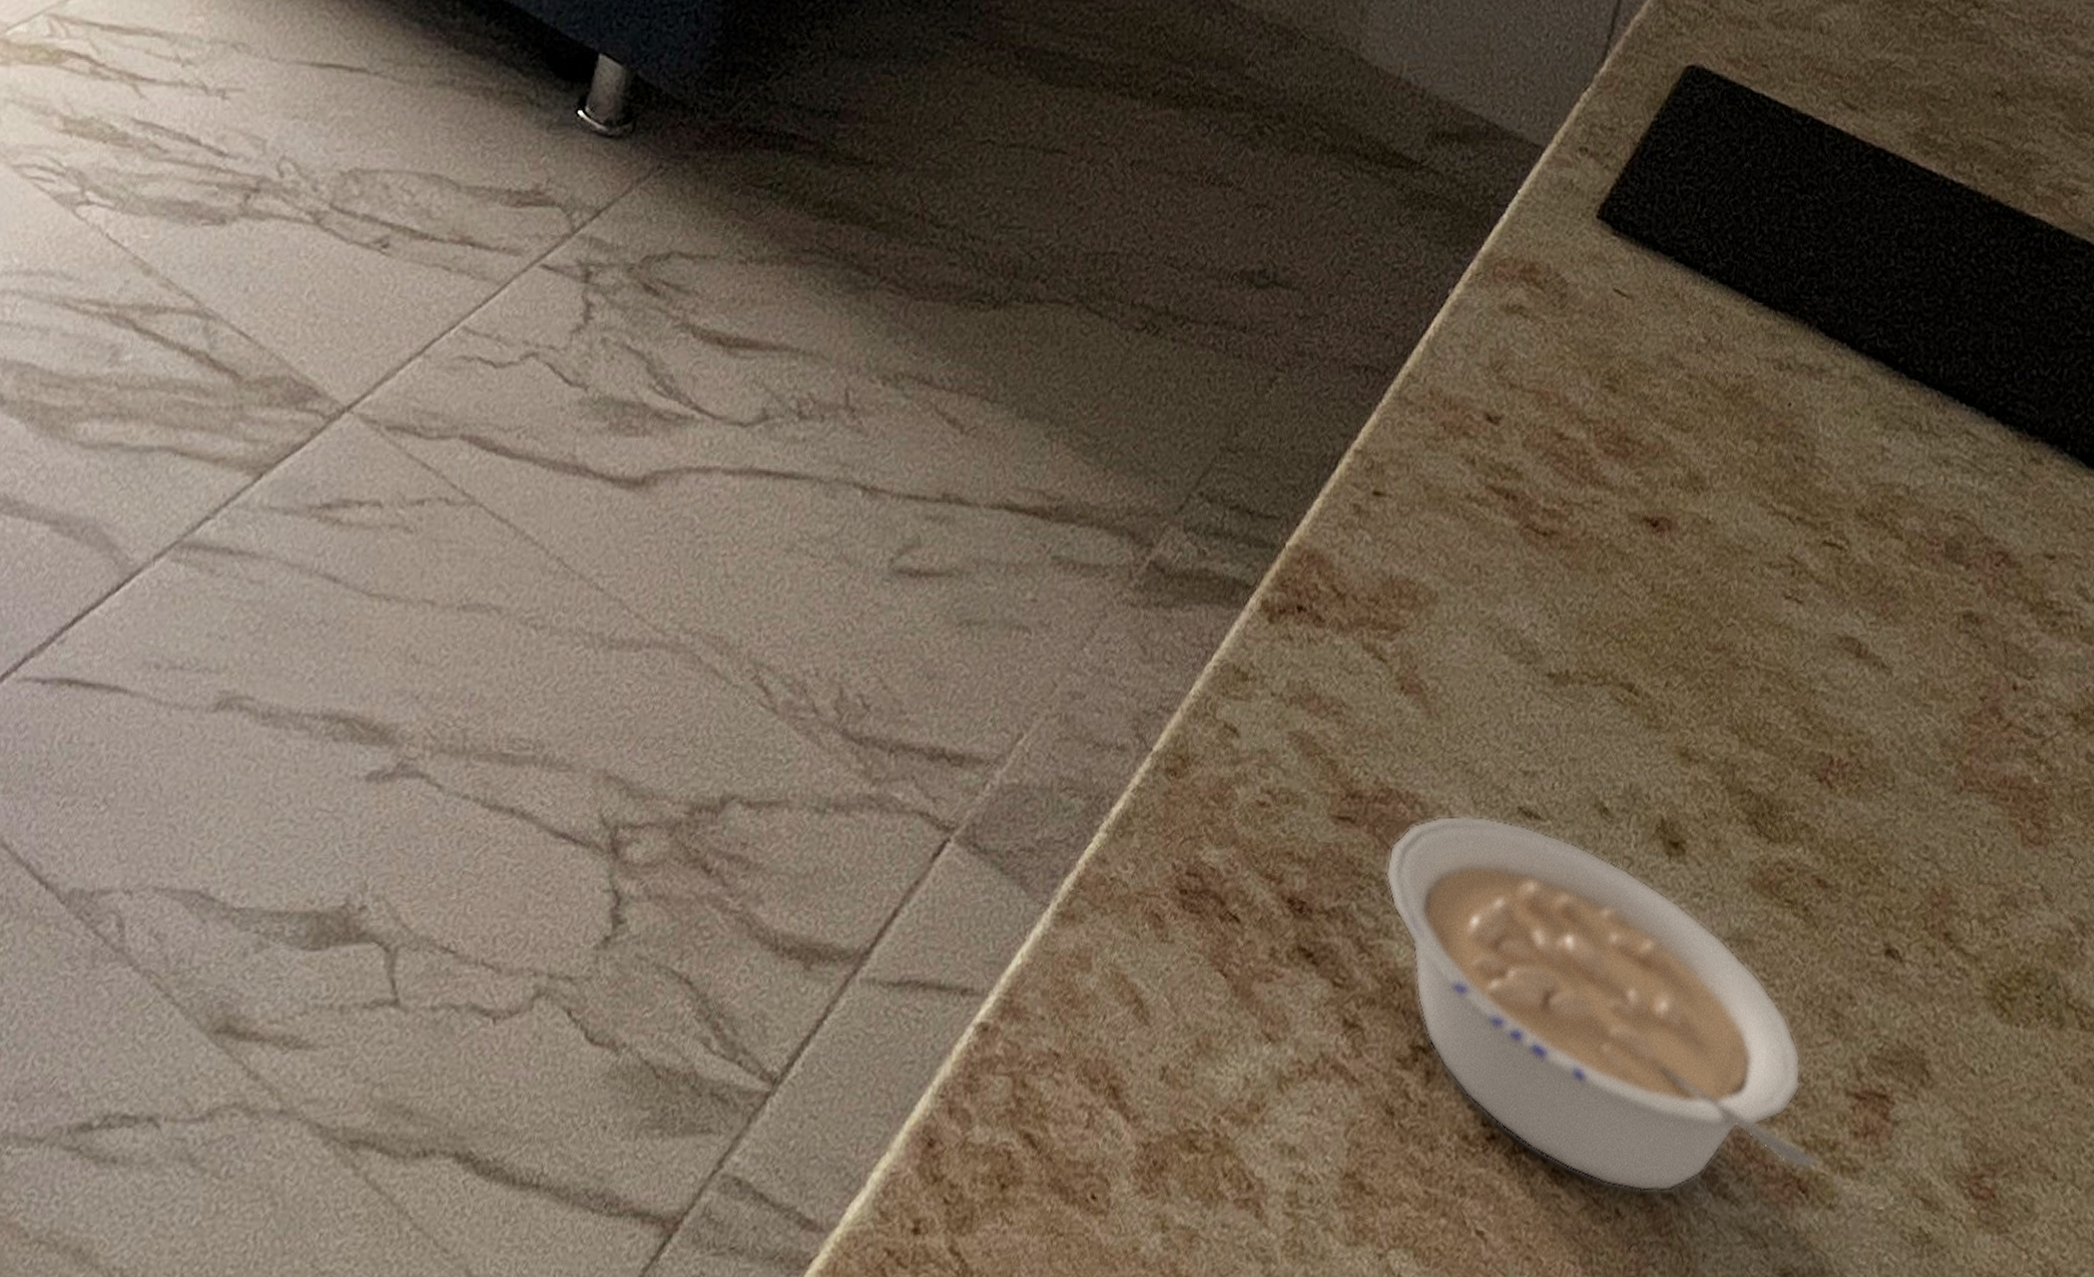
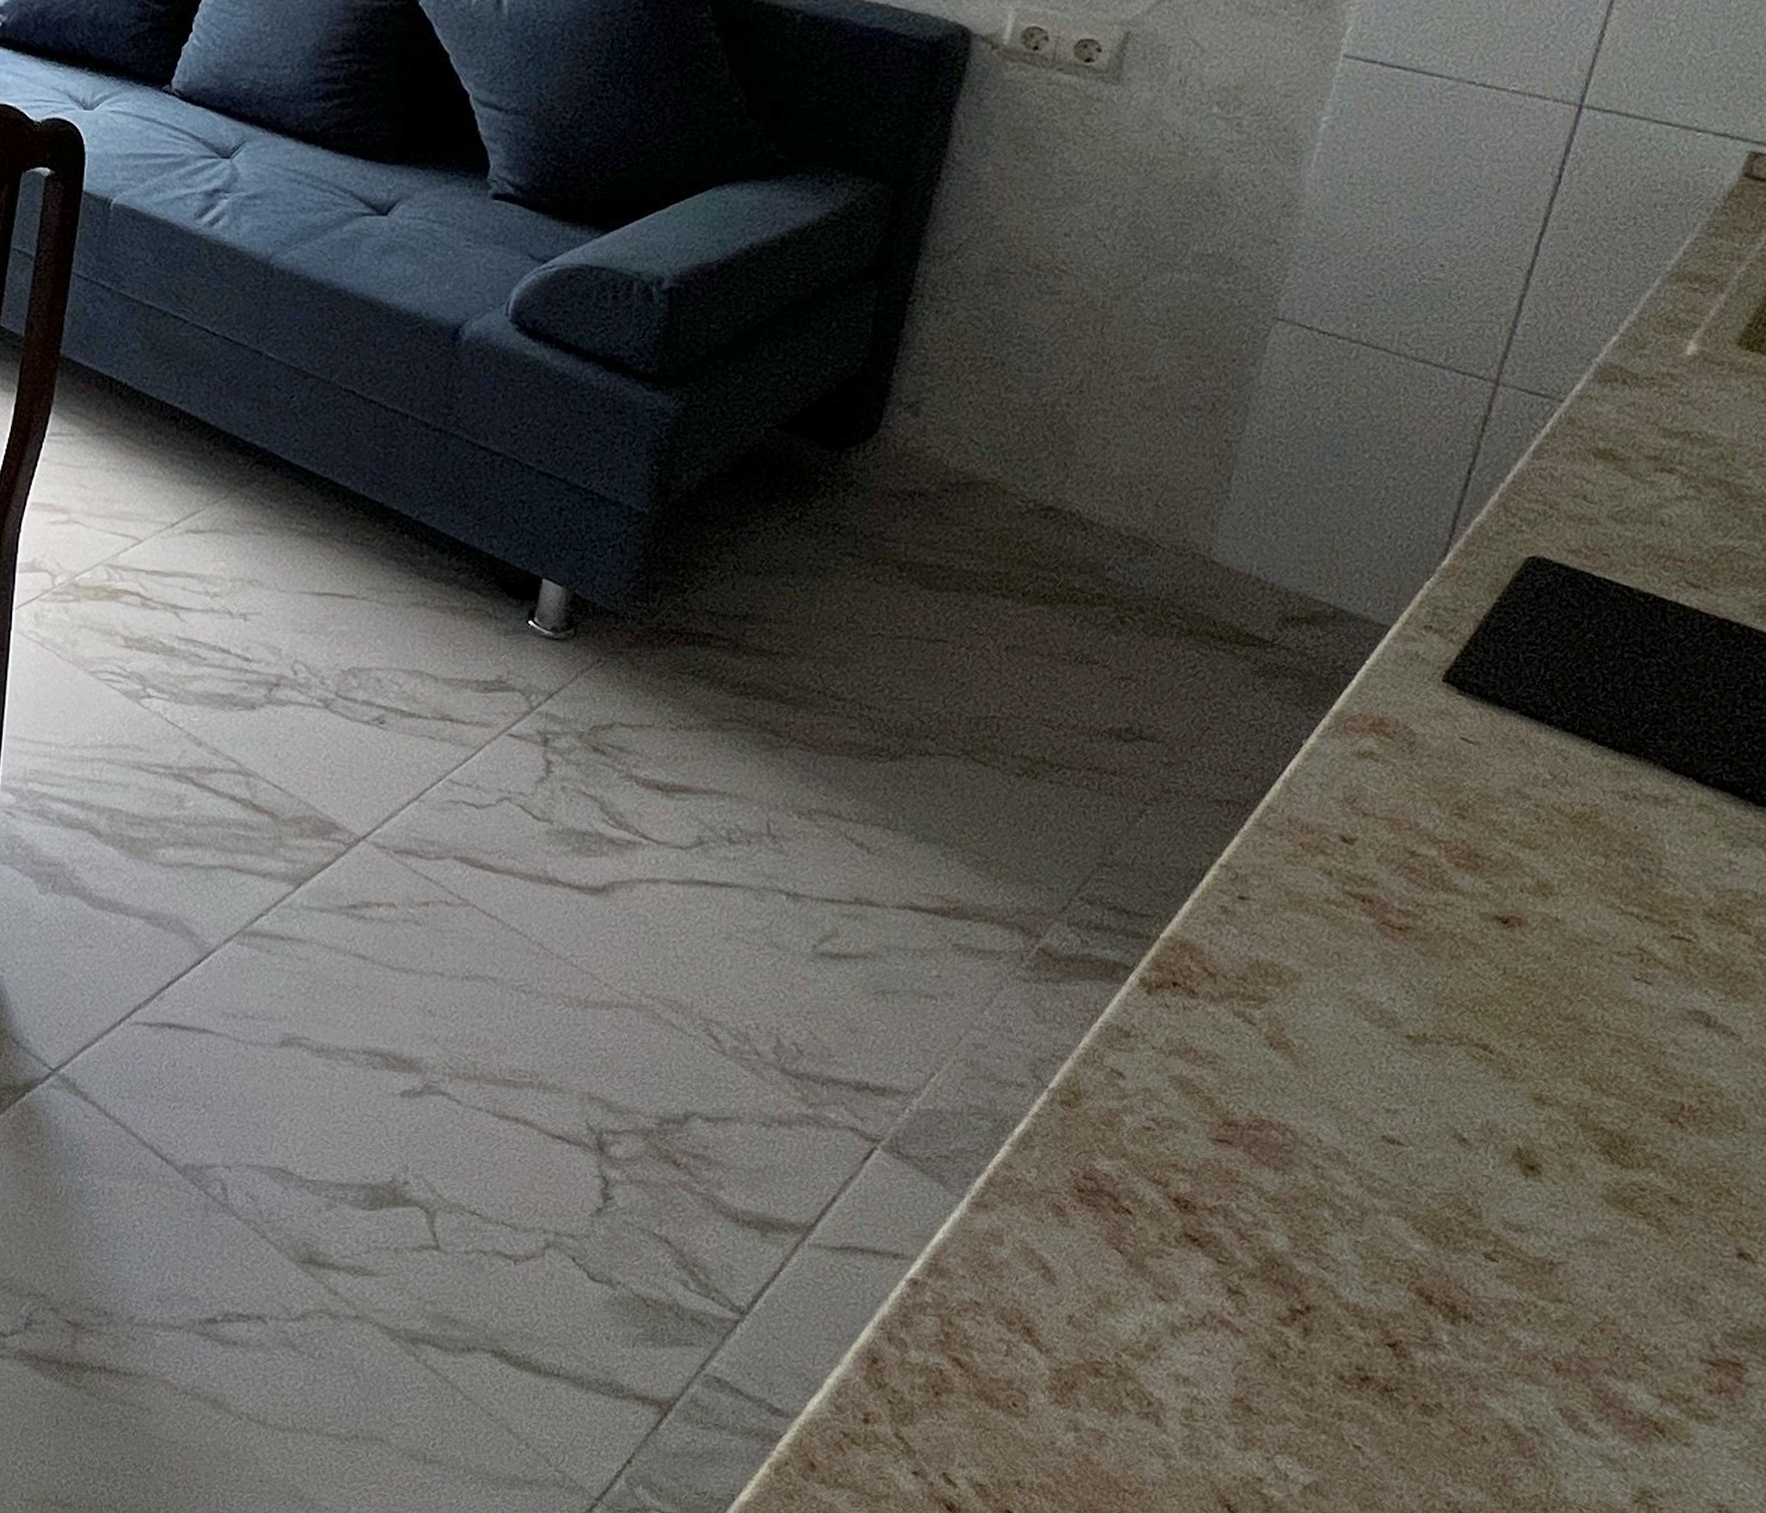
legume: present [1385,815,1819,1192] -> none [1261,1141,1675,1426]

